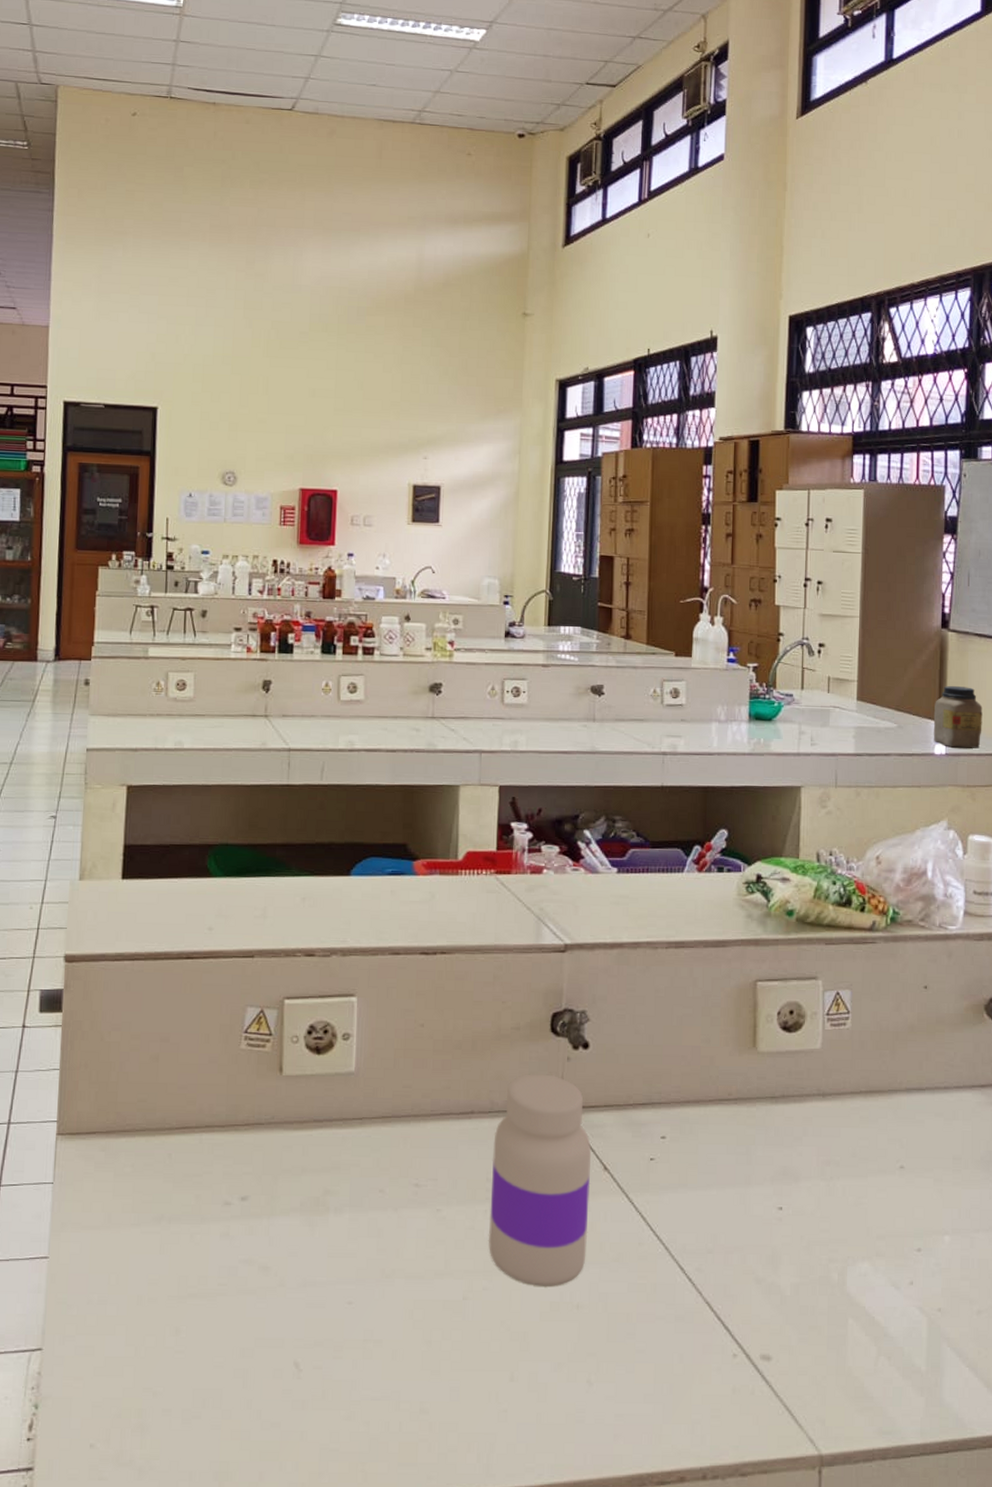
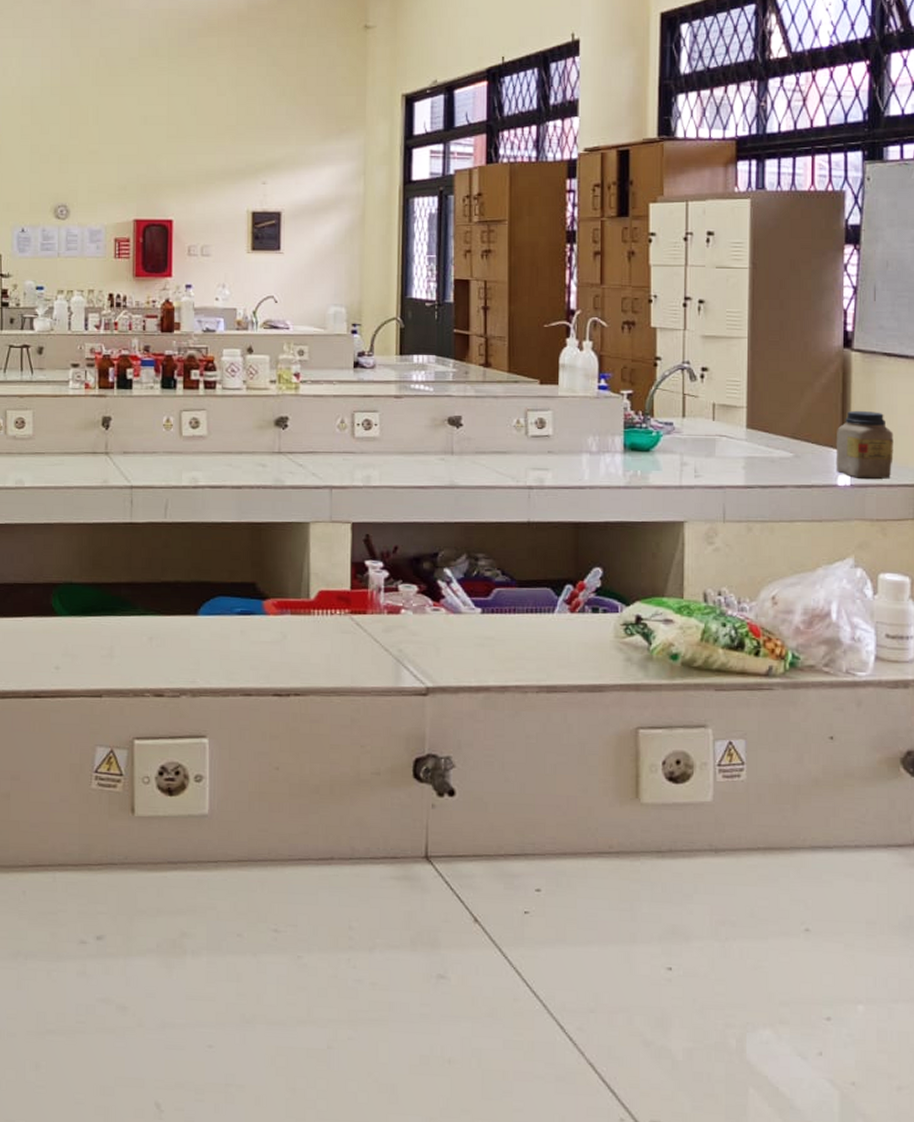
jar: present [488,1073,592,1286] -> none [352,819,461,1039]

